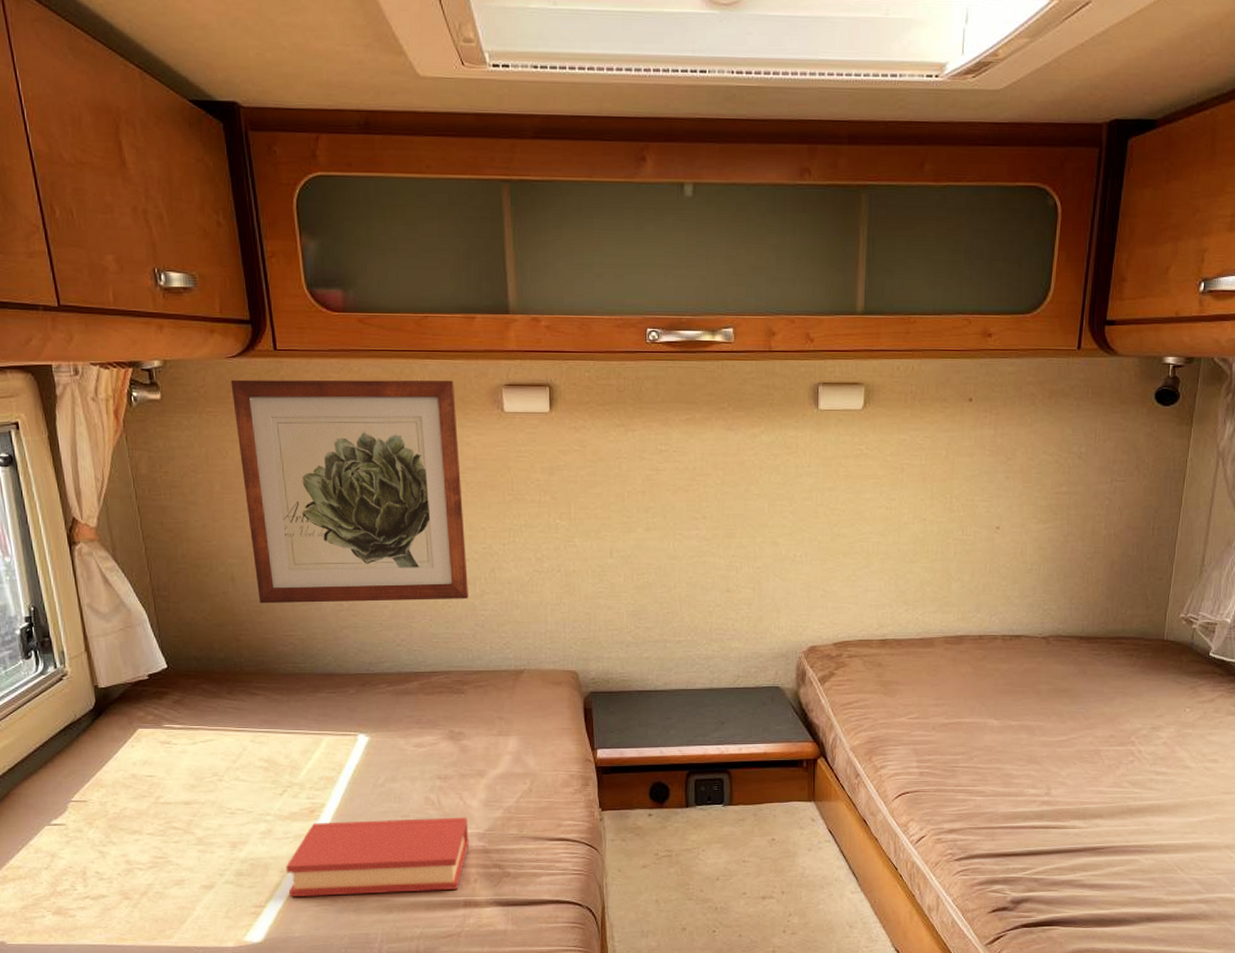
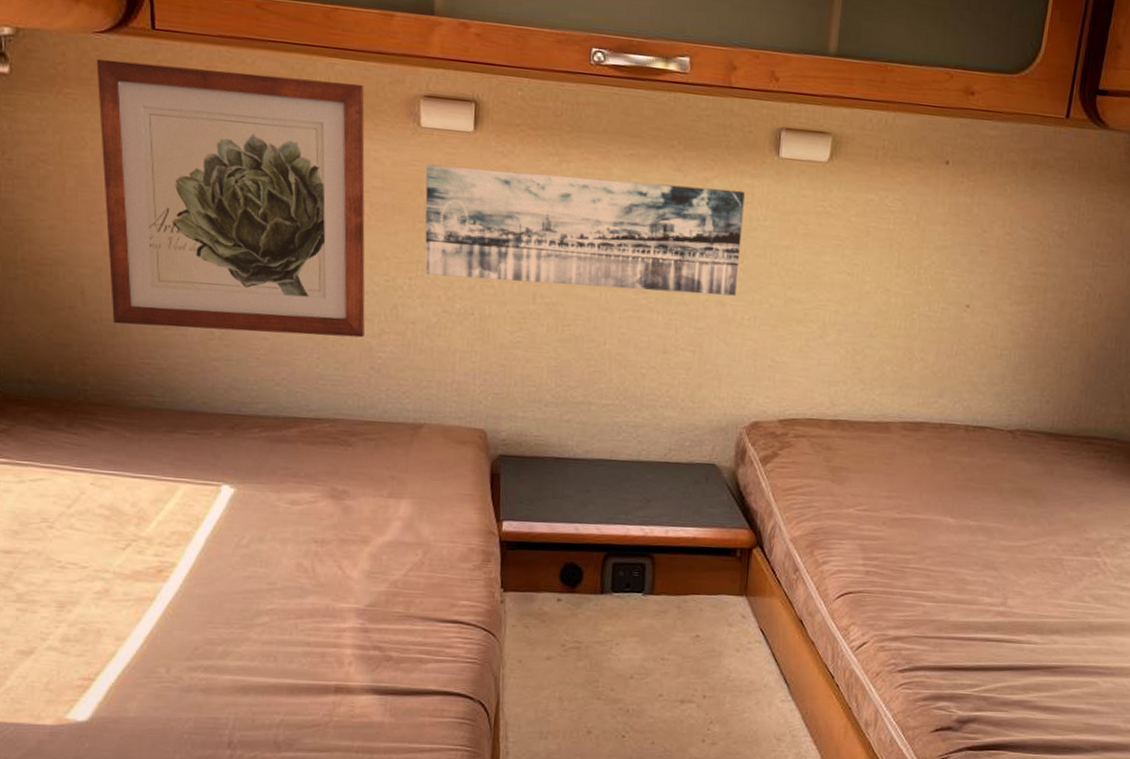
hardback book: present [285,817,469,897] -> none [123,585,346,673]
wall art: none [511,442,790,541] -> present [424,164,745,296]

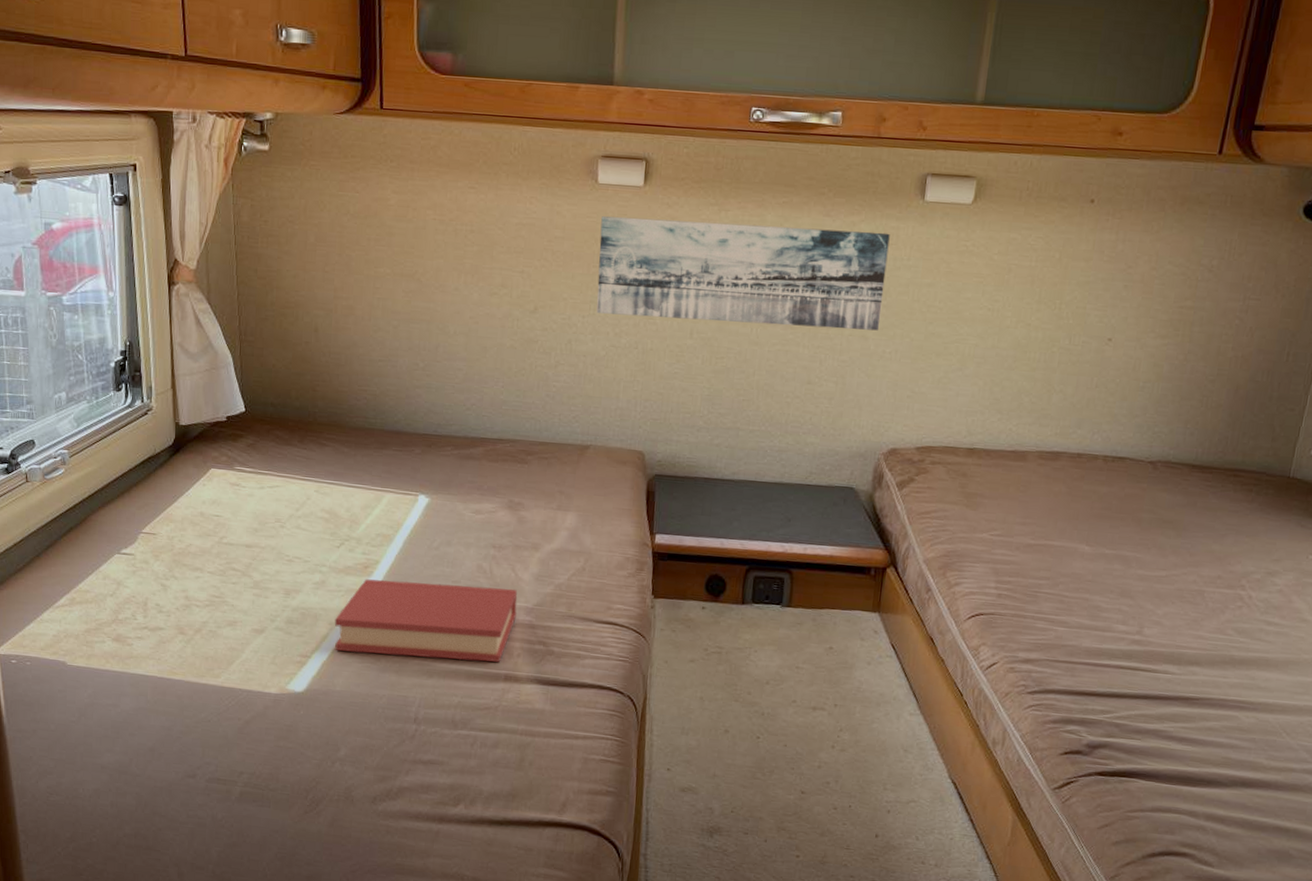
wall art: present [96,58,365,338] -> none [335,135,551,369]
hardback book: none [123,585,346,673] -> present [334,579,518,662]

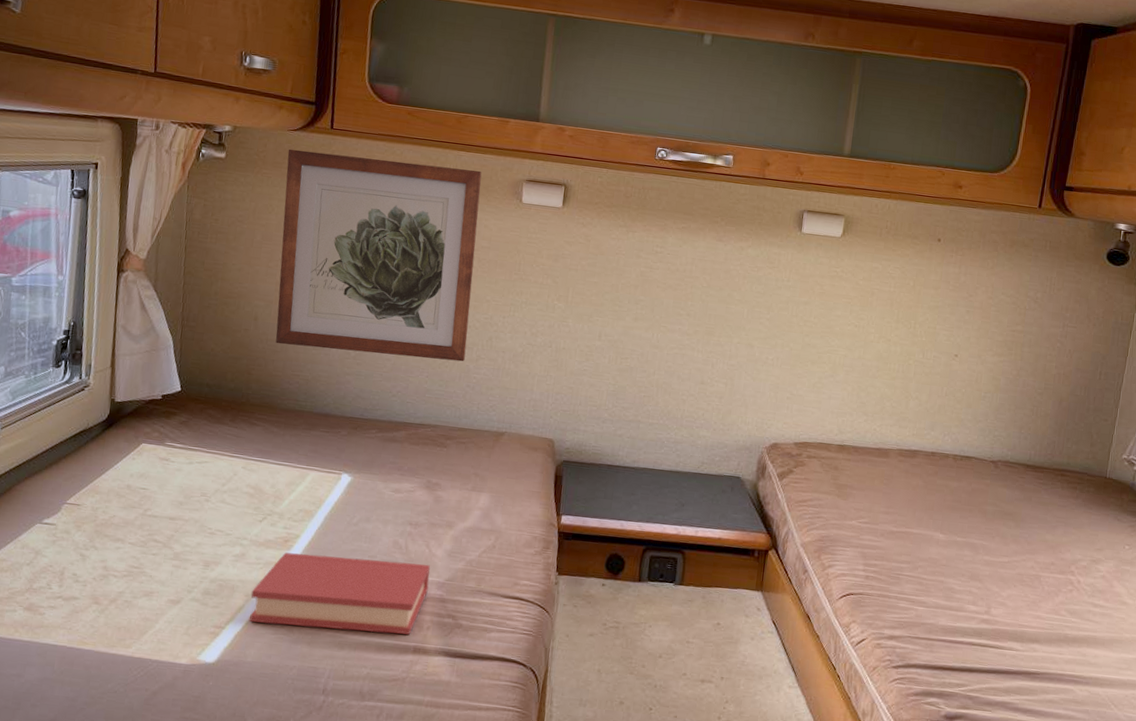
wall art: none [335,135,551,369] -> present [275,148,482,362]
wall art: present [596,216,890,331] -> none [516,231,773,340]

